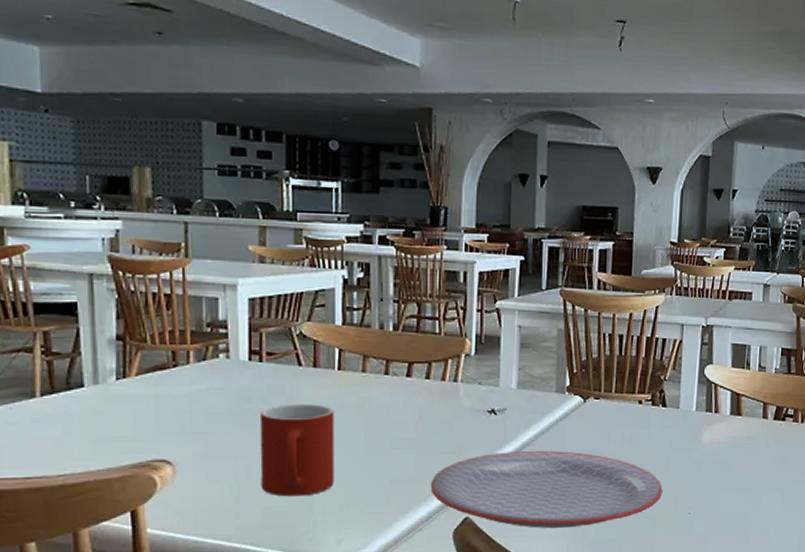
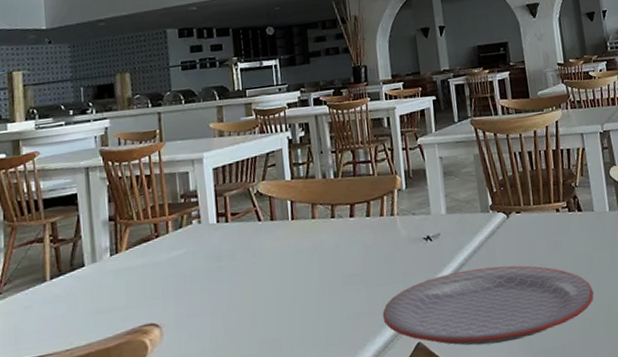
mug: present [259,404,334,497] -> none [229,253,299,345]

